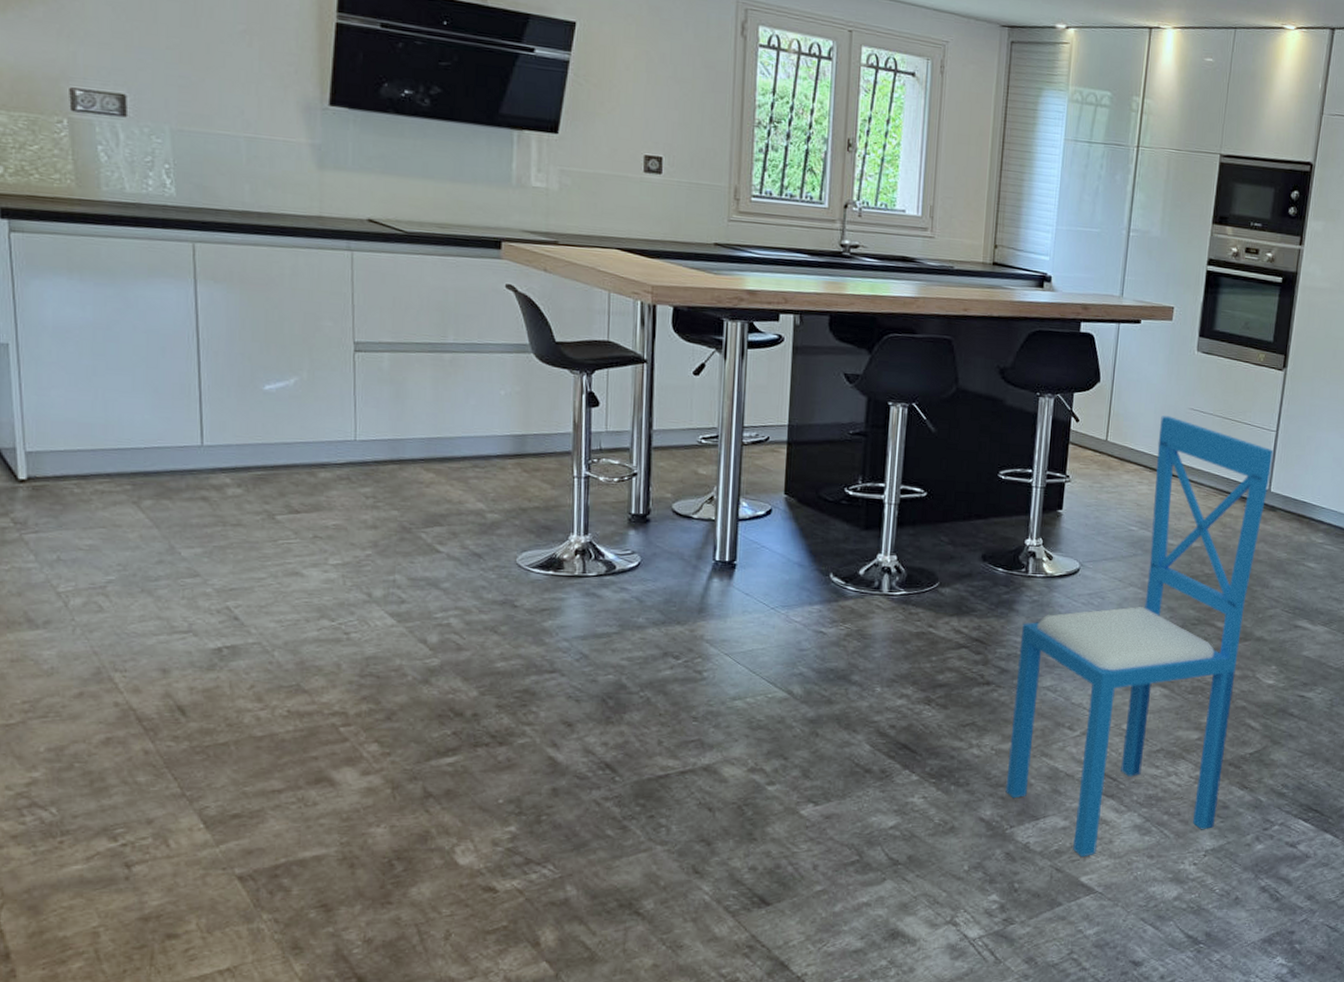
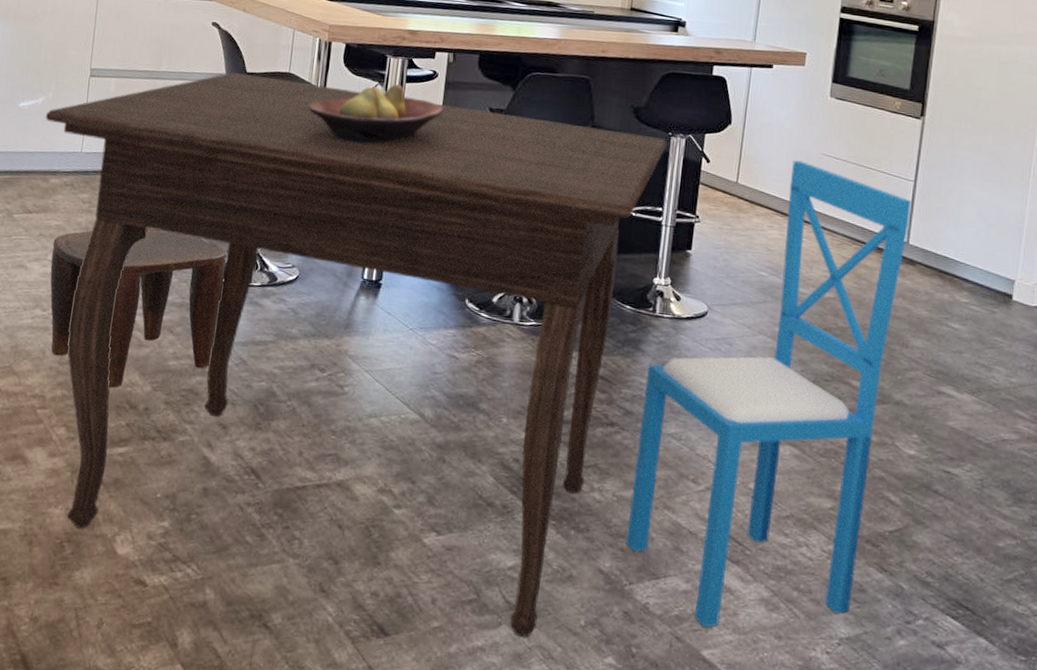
dining table: none [301,342,1035,888] -> present [45,72,667,637]
stool: none [332,520,554,697] -> present [50,227,227,388]
fruit bowl: none [636,350,794,417] -> present [309,83,444,144]

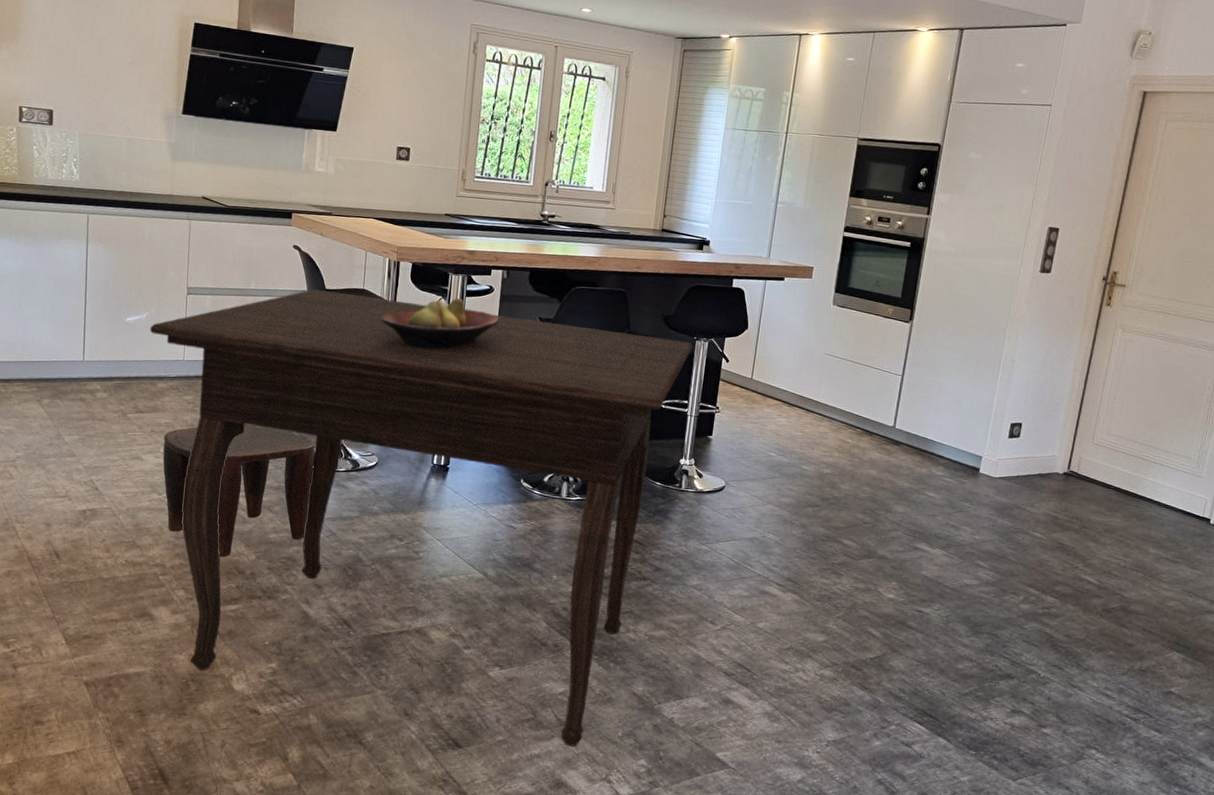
dining chair: present [626,160,912,628] -> none [655,359,899,736]

